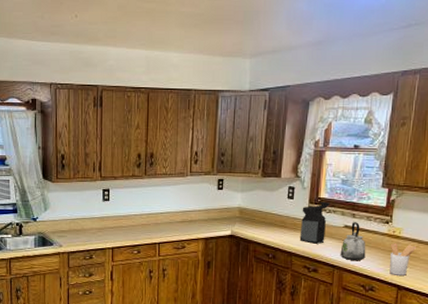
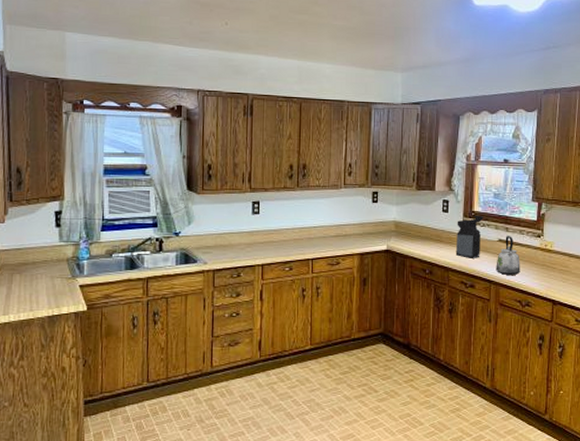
utensil holder: present [389,243,417,276] -> none [543,257,568,290]

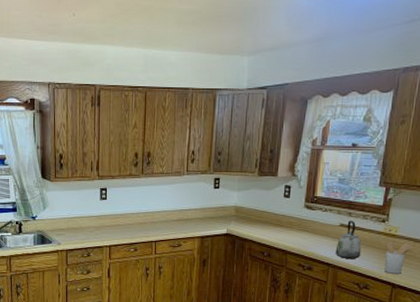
coffee maker: present [456,215,484,258] -> none [296,200,327,242]
utensil holder: none [543,257,568,290] -> present [384,242,413,274]

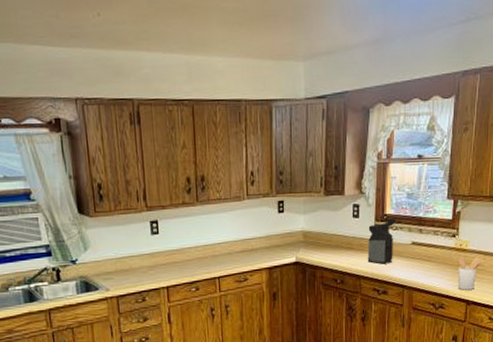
coffee maker: none [296,200,327,242] -> present [368,218,397,264]
kettle: present [335,221,362,260] -> none [409,238,434,279]

